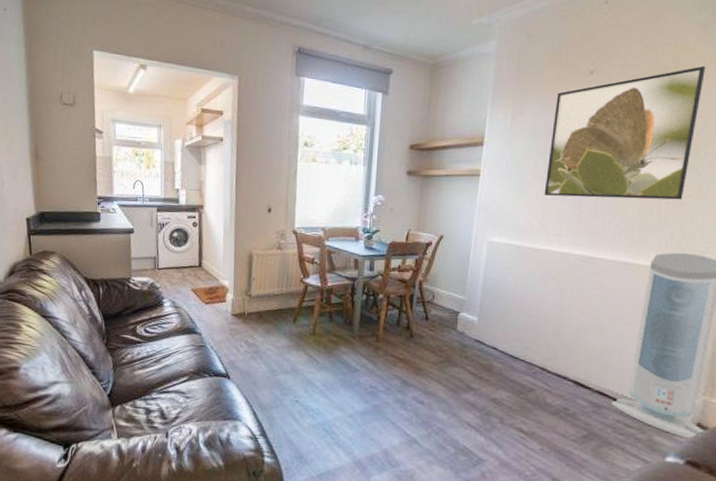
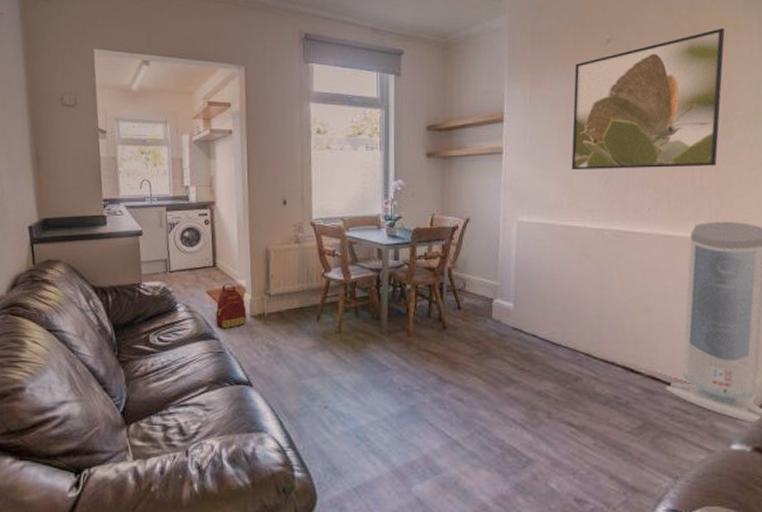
backpack: none [198,282,228,325] -> present [215,282,247,329]

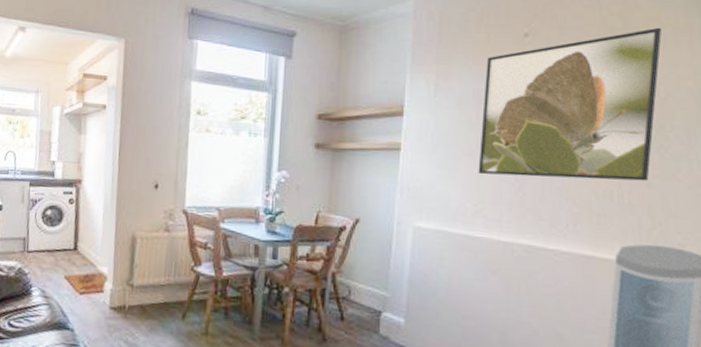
backpack: present [215,282,247,329] -> none [71,268,106,320]

